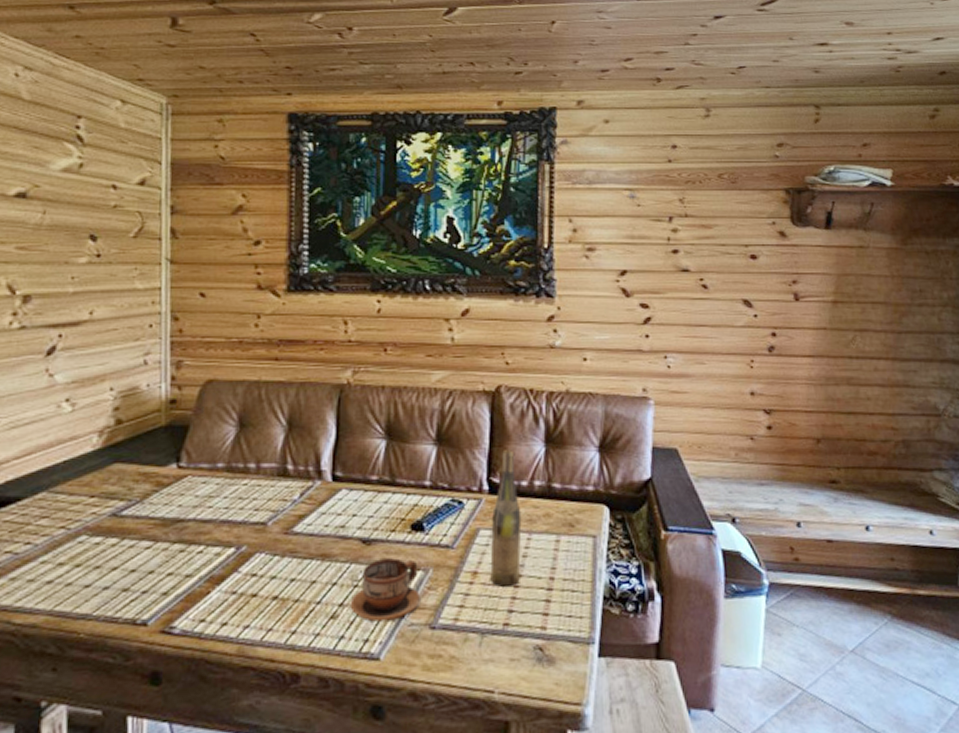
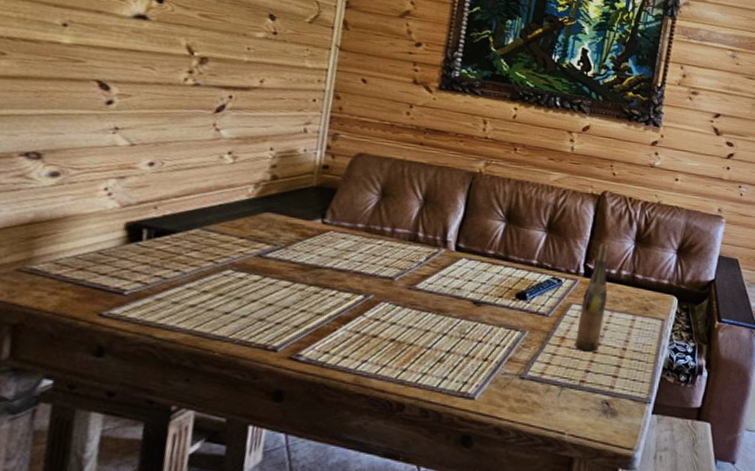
cup: present [350,558,422,622] -> none [455,318,517,369]

